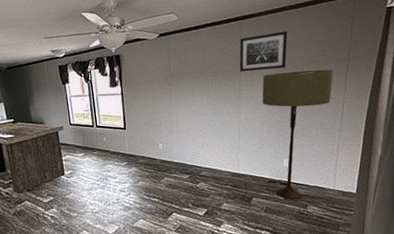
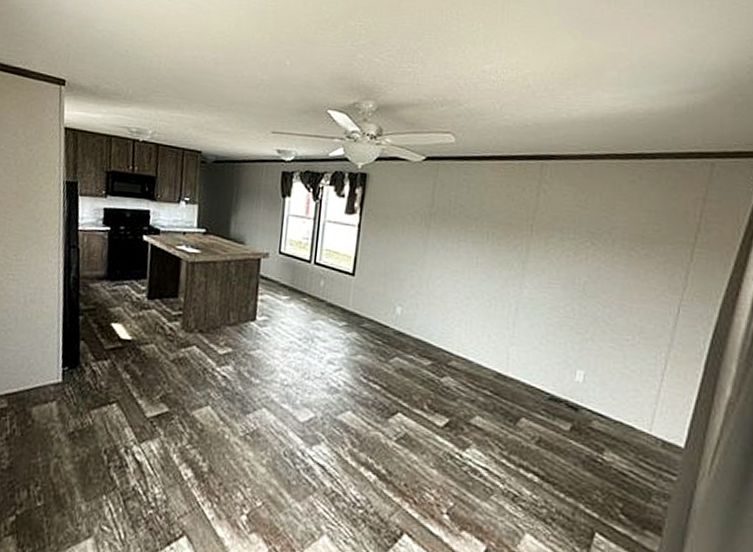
wall art: present [239,31,288,72] -> none [530,184,609,238]
floor lamp: present [262,69,334,200] -> none [557,240,670,436]

